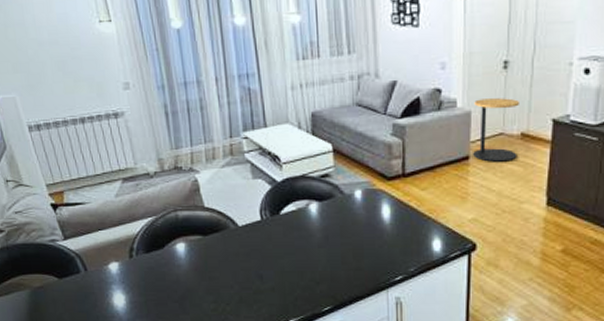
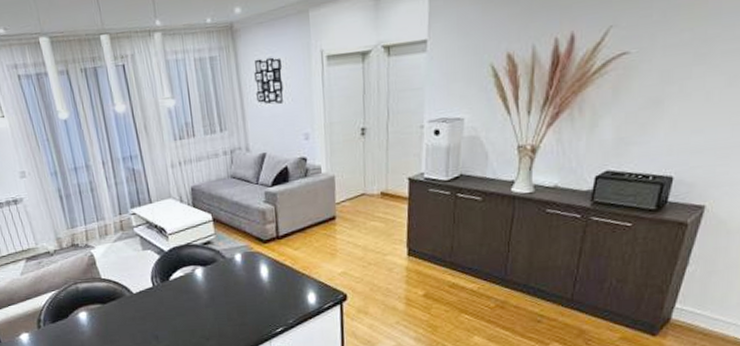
side table: present [473,98,519,162] -> none [337,161,379,221]

